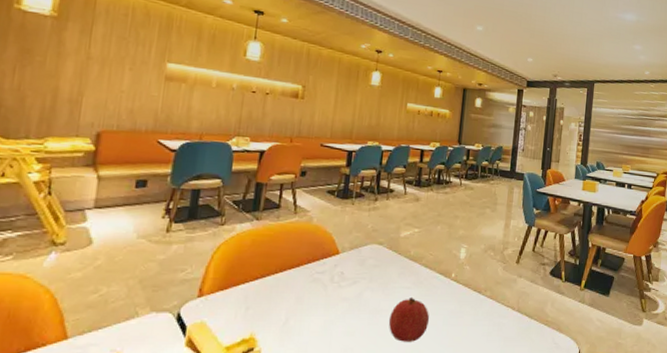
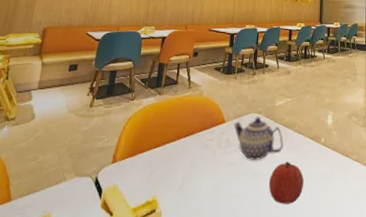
teapot: none [349,248,409,296] -> present [234,117,284,160]

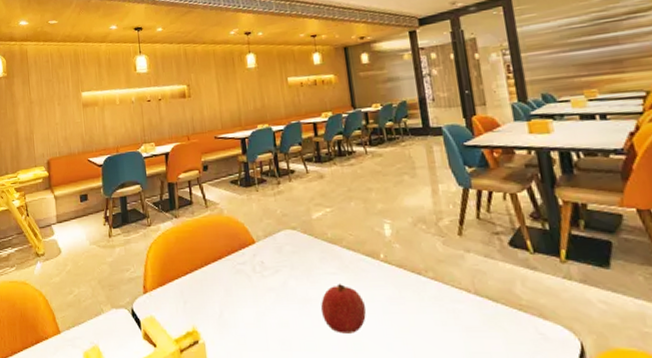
teapot: present [234,117,284,160] -> none [266,233,333,284]

